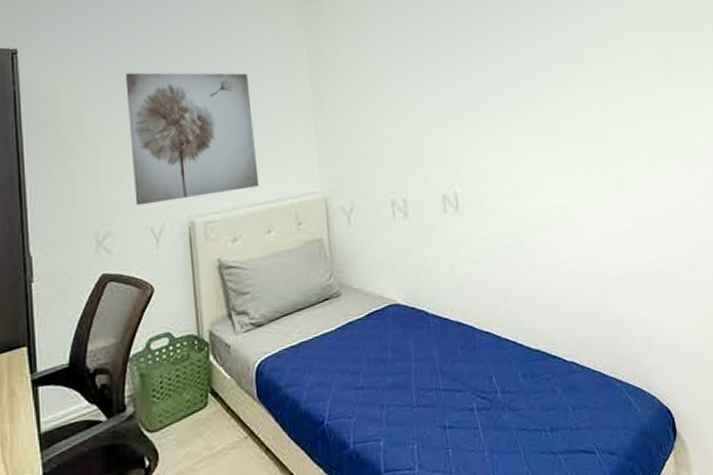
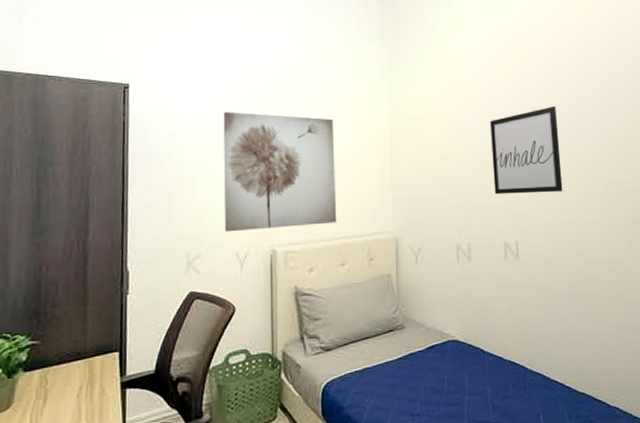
wall art: none [418,43,501,143] -> present [490,106,563,194]

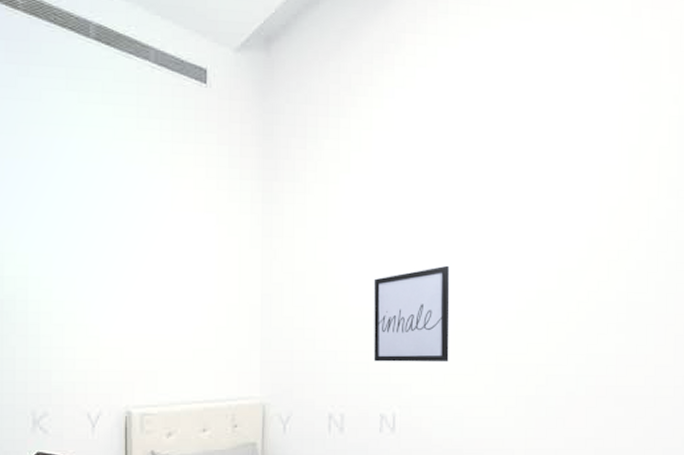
wall art: present [223,112,337,232] -> none [72,254,199,390]

